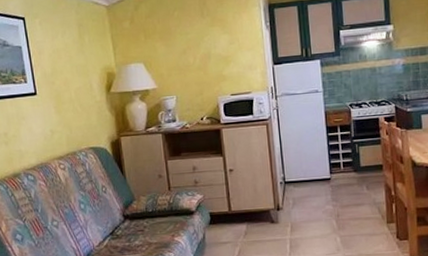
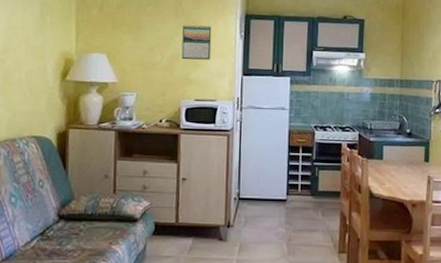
calendar: none [210,20,241,58] -> present [181,24,212,60]

